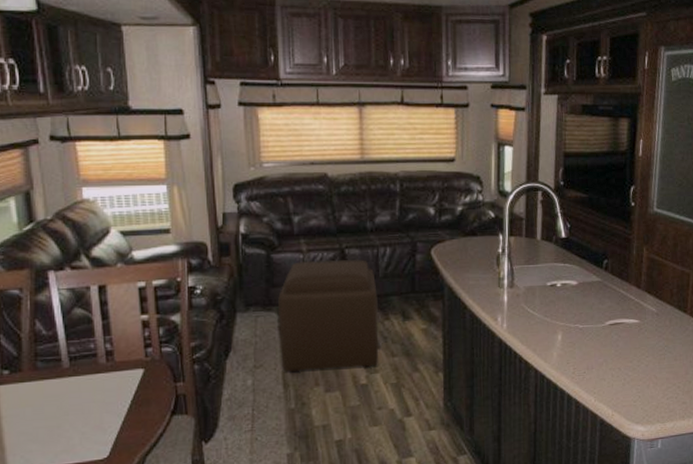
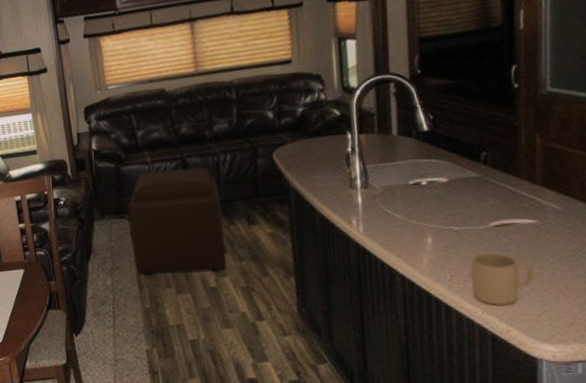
mug: none [589,348,634,394] -> present [470,253,534,305]

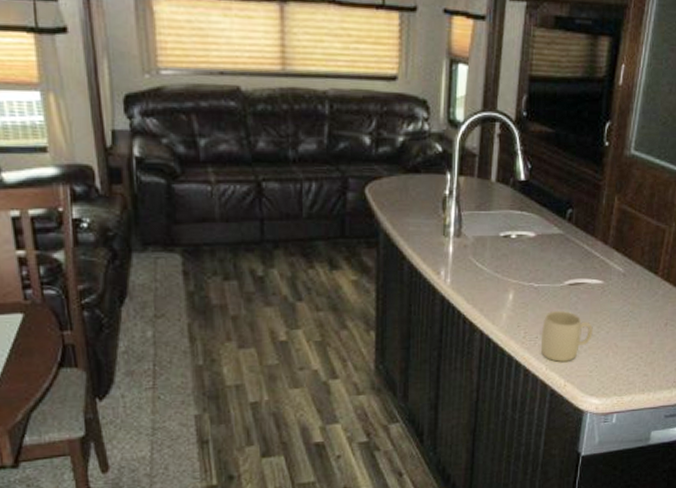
ottoman: present [128,167,226,275] -> none [181,194,301,325]

